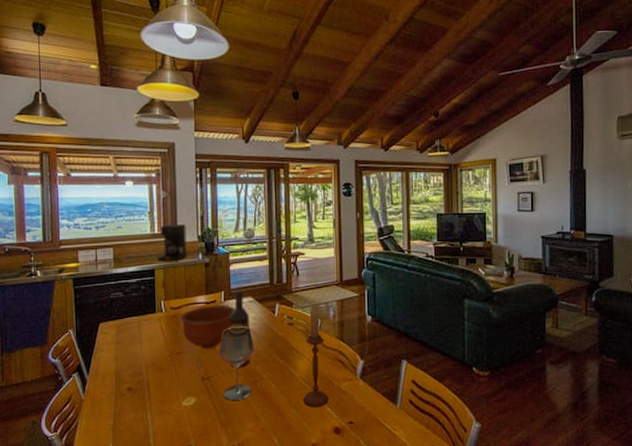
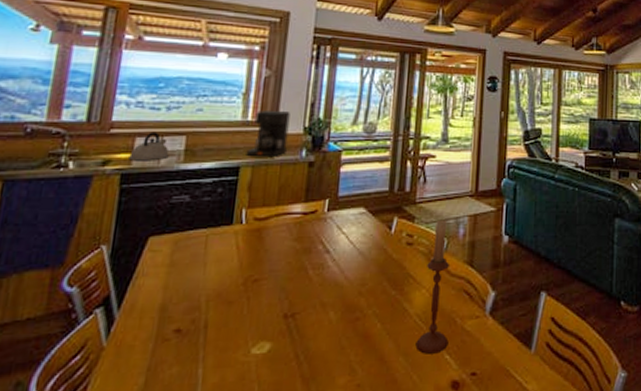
kettle: none [76,246,103,268] -> present [129,131,169,161]
bowl: present [181,306,236,348] -> none [266,218,342,274]
wine glass: present [218,326,255,401] -> none [310,245,360,347]
wine bottle: present [229,290,250,368] -> none [325,198,359,301]

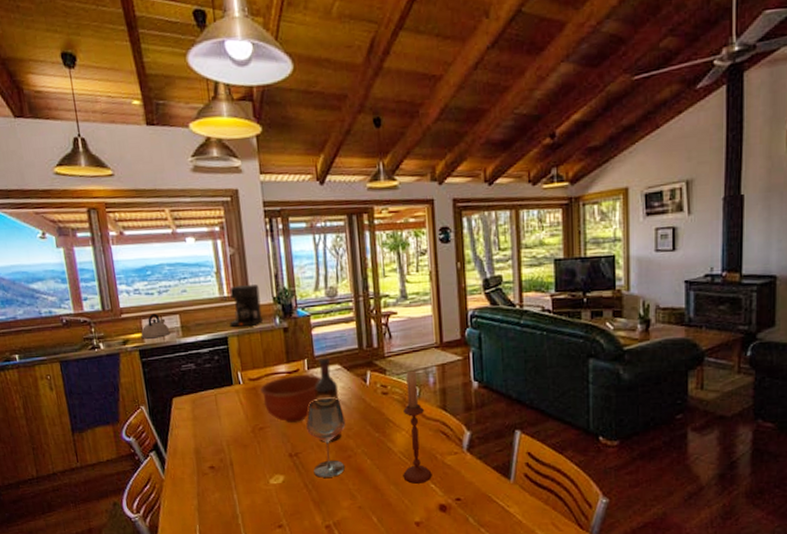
bowl: none [266,218,342,274] -> present [260,375,322,423]
wine glass: none [310,245,360,347] -> present [305,397,346,479]
wine bottle: none [325,198,359,301] -> present [314,357,342,443]

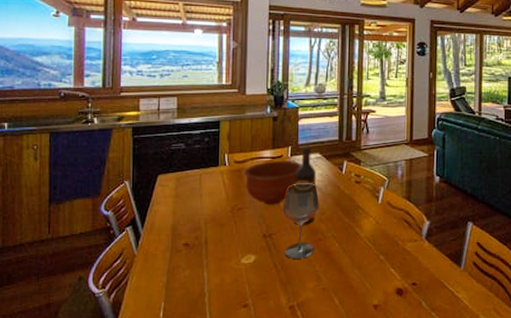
kettle: present [141,313,171,339] -> none [137,94,166,117]
coffee maker: present [229,284,263,328] -> none [224,75,255,114]
candlestick: present [403,369,432,484] -> none [367,162,393,268]

